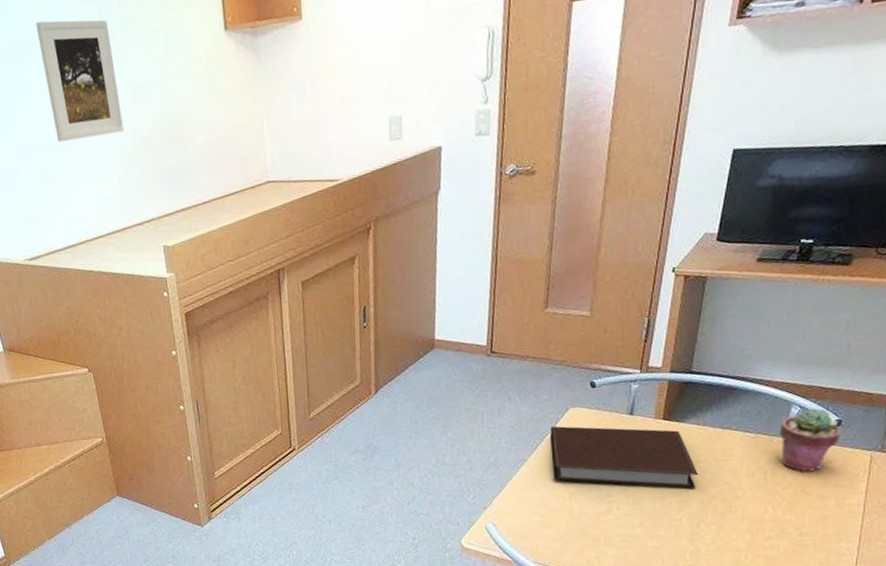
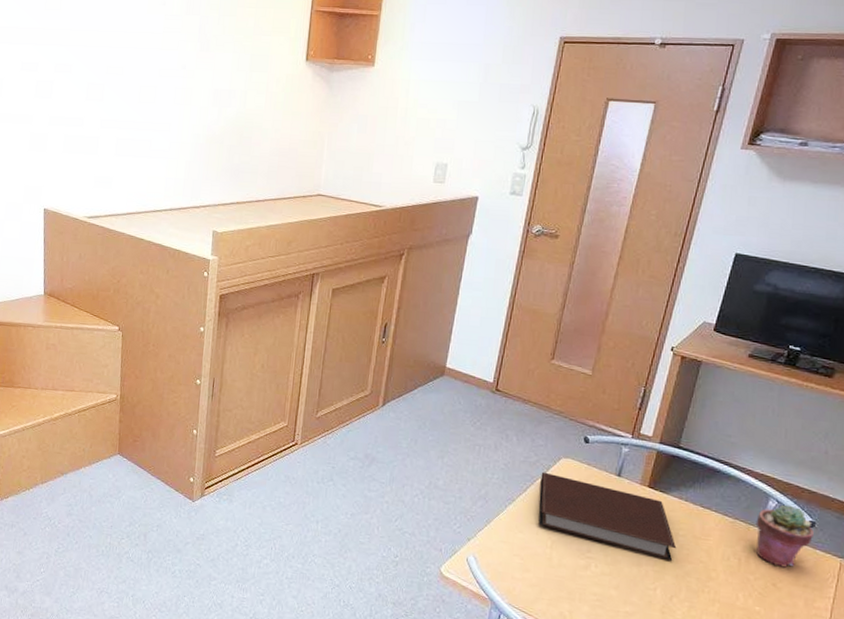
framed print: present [35,20,124,142] -> none [138,19,206,126]

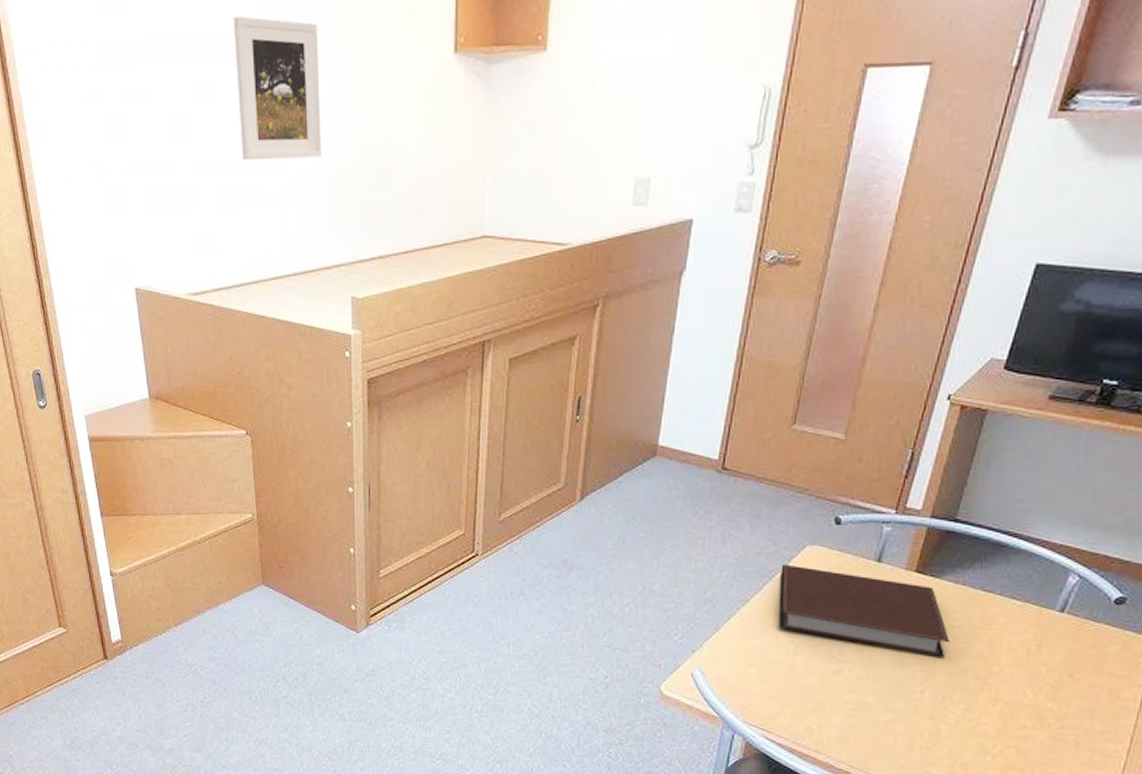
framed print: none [138,19,206,126] -> present [233,15,321,161]
potted succulent: present [755,505,814,568] -> none [1050,579,1124,655]

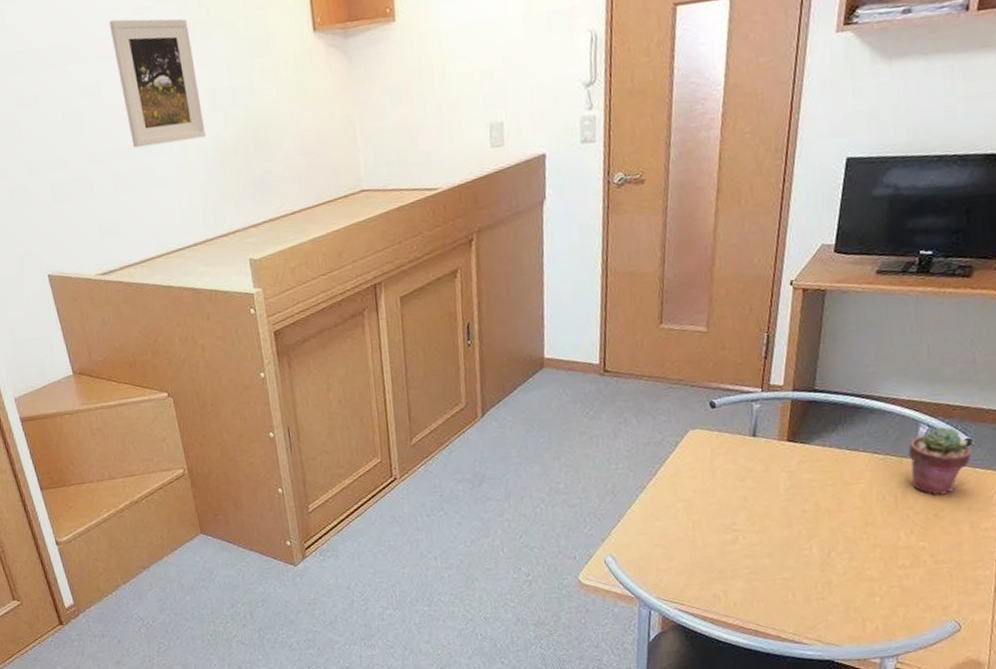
notebook: present [778,564,951,657] -> none [669,449,827,515]
potted succulent: none [1050,579,1124,655] -> present [908,427,971,495]

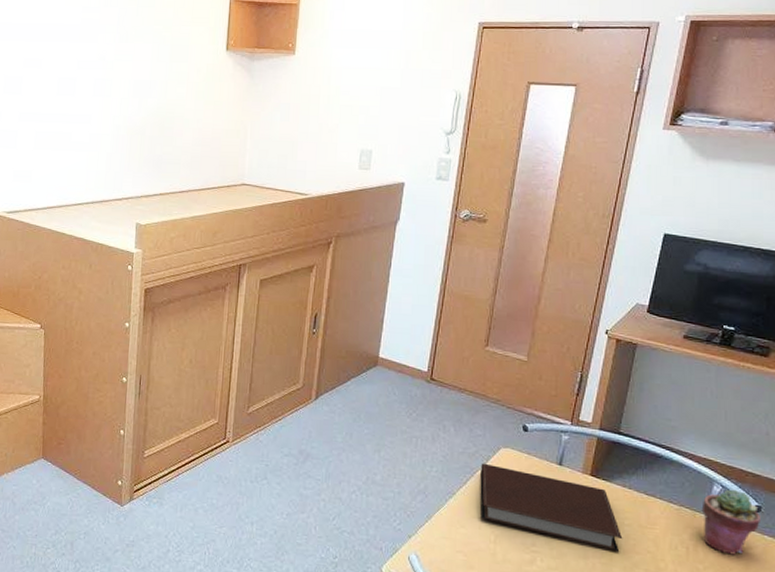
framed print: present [109,19,205,148] -> none [58,12,125,117]
notebook: none [669,449,827,515] -> present [480,463,623,552]

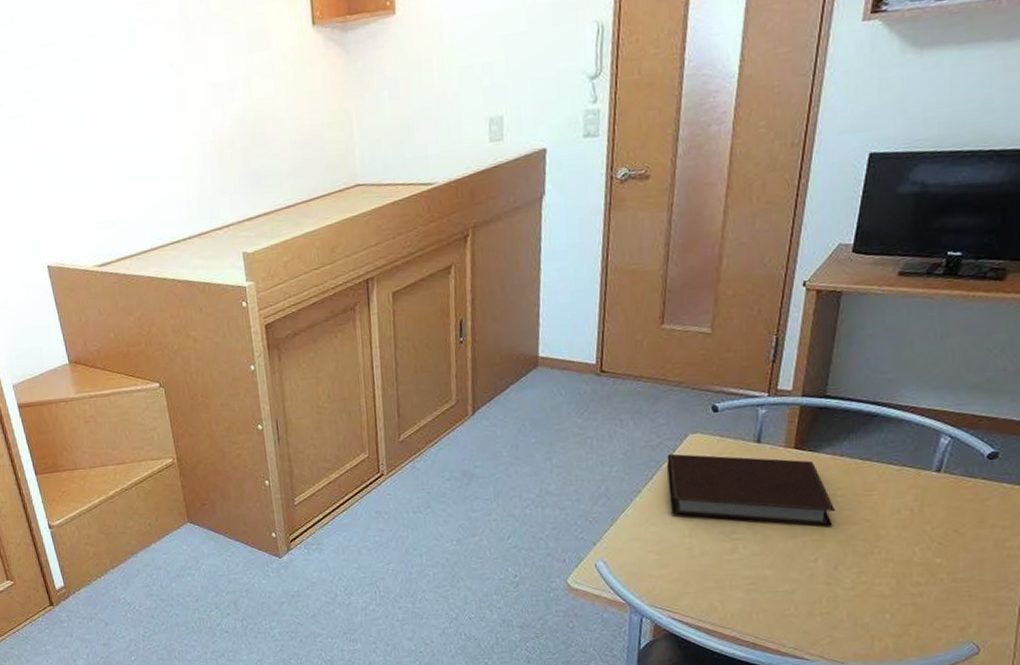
potted succulent: present [701,489,760,555] -> none [927,438,998,510]

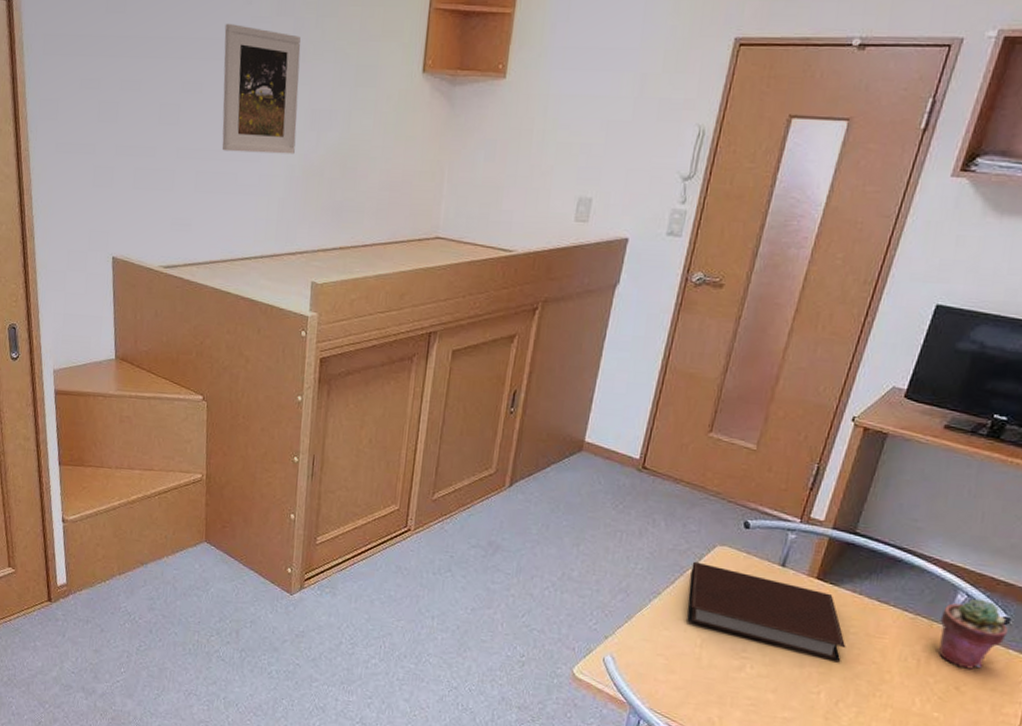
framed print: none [112,14,203,142] -> present [222,23,301,154]
potted succulent: none [927,438,998,510] -> present [939,599,1008,669]

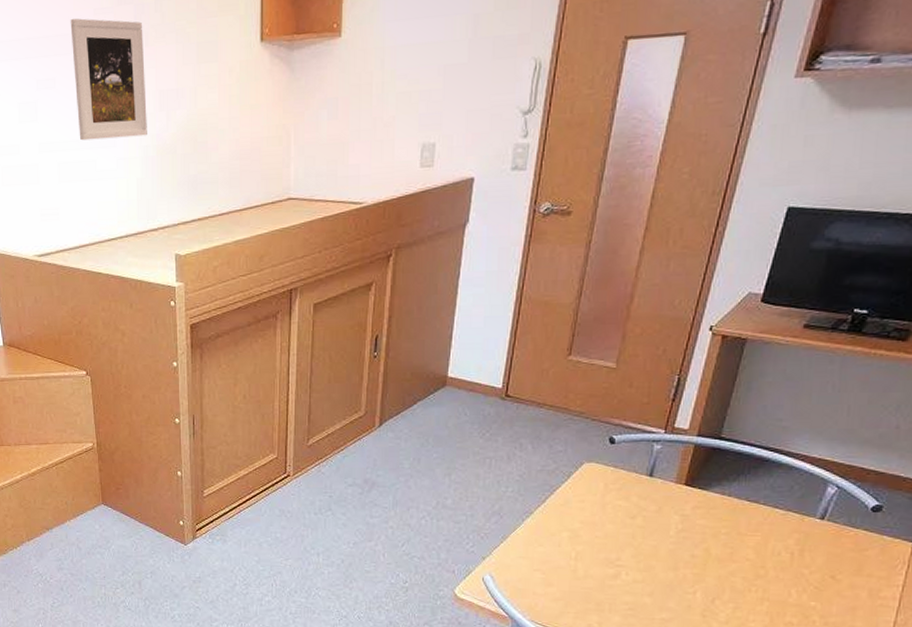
notebook: present [687,561,846,662] -> none [560,479,719,561]
potted succulent: present [939,599,1008,669] -> none [811,489,880,558]

